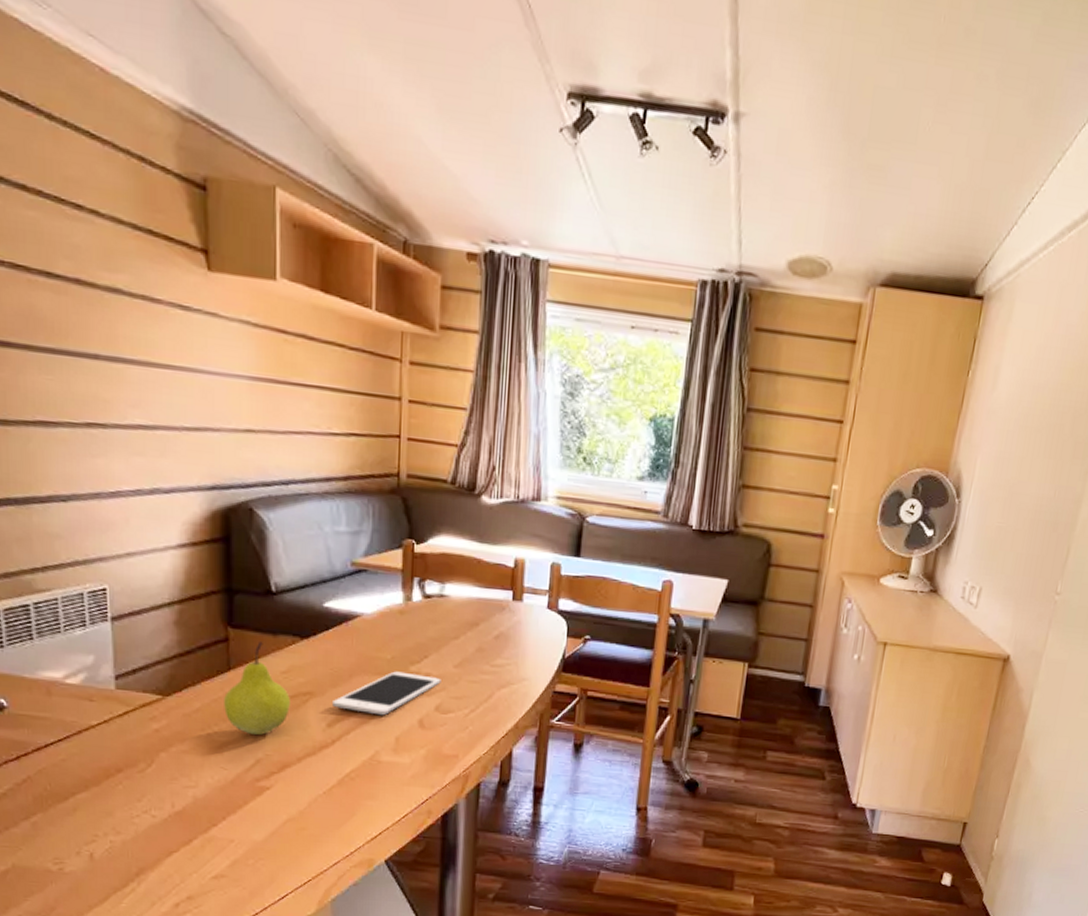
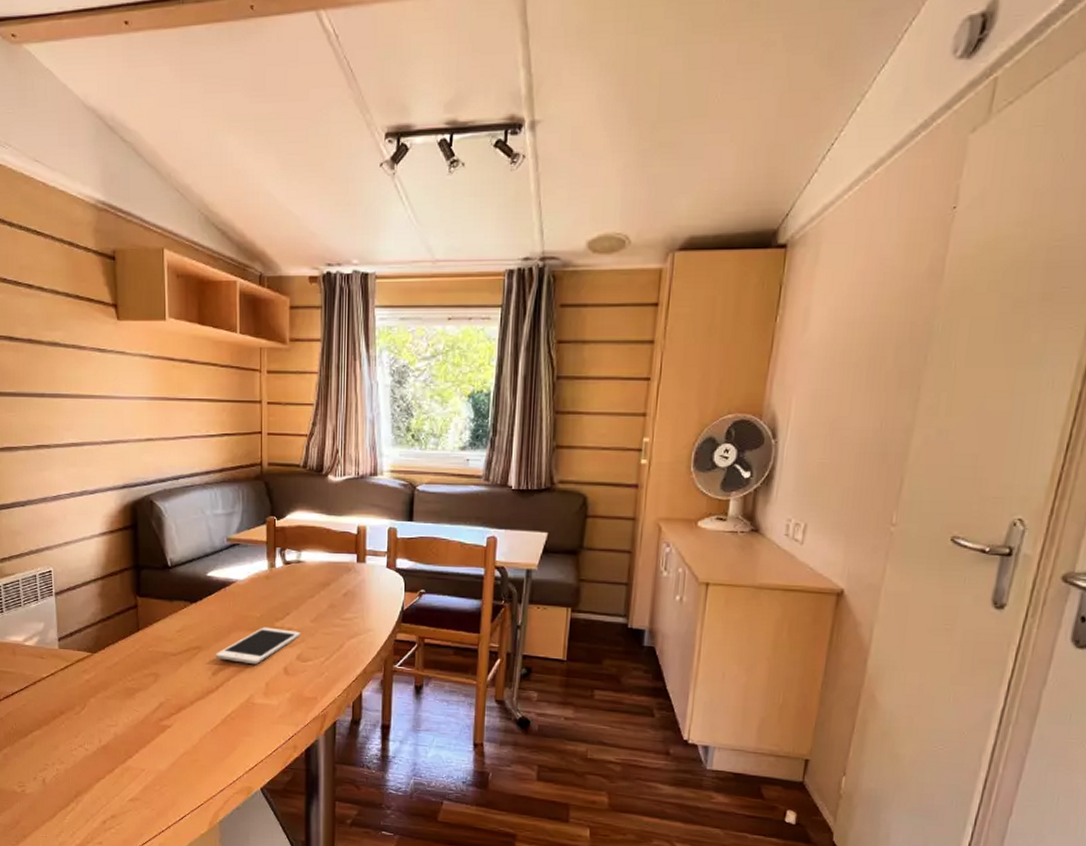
fruit: present [224,642,290,736] -> none [135,607,184,683]

